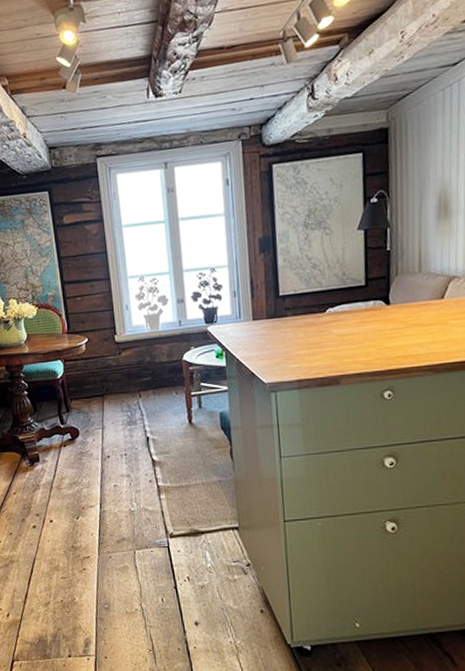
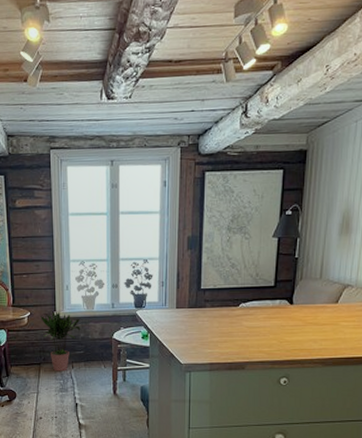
potted plant: none [100,335,146,403] -> present [41,311,81,372]

